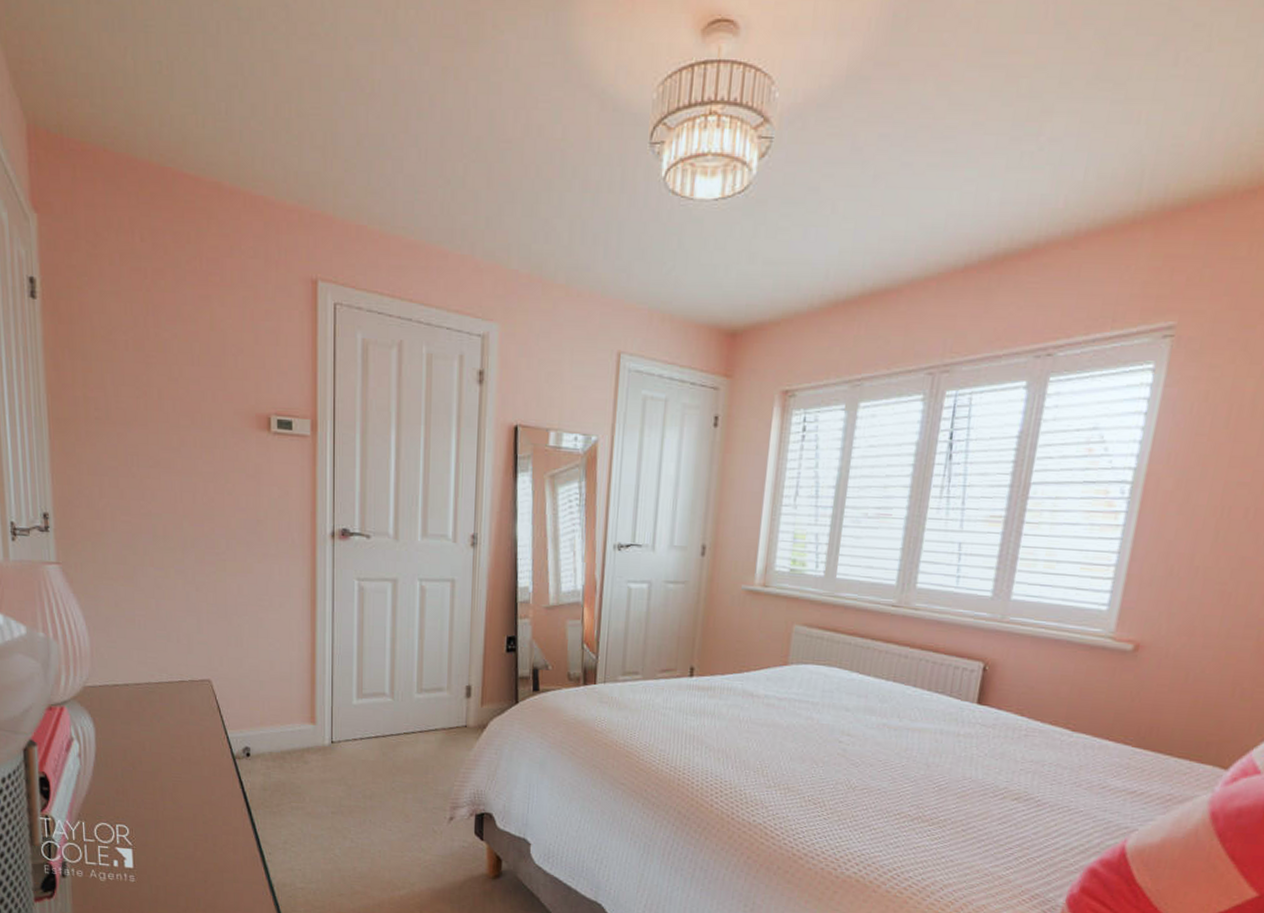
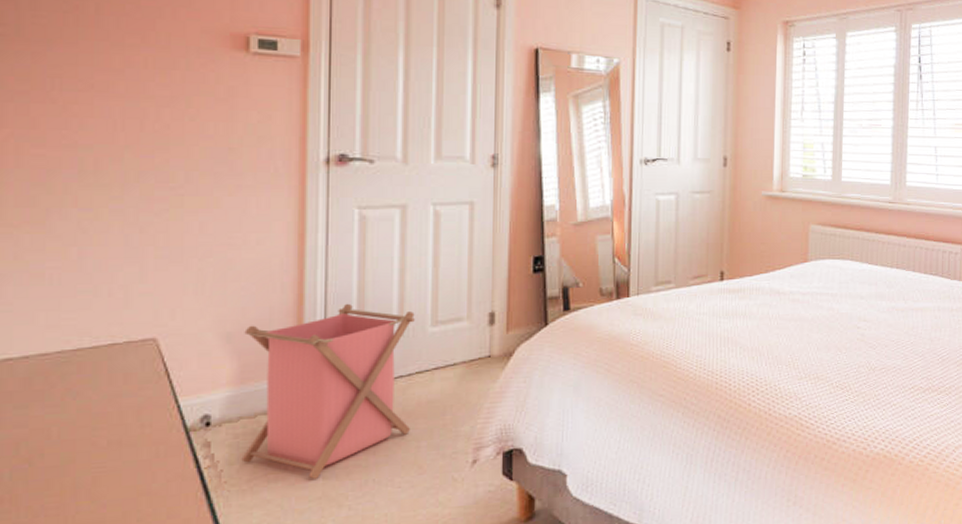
laundry basket: none [272,665,403,812] -> present [241,303,415,479]

